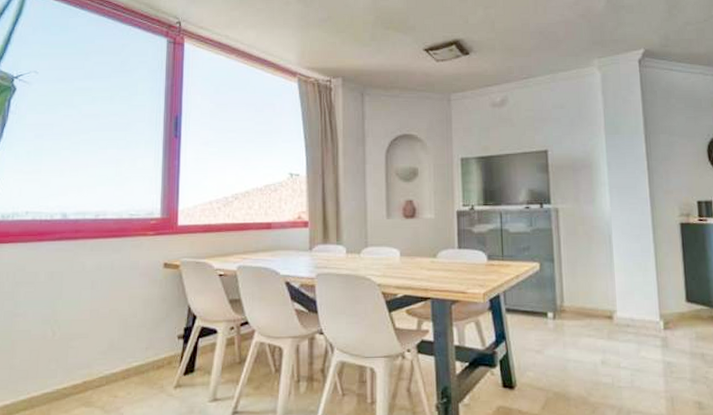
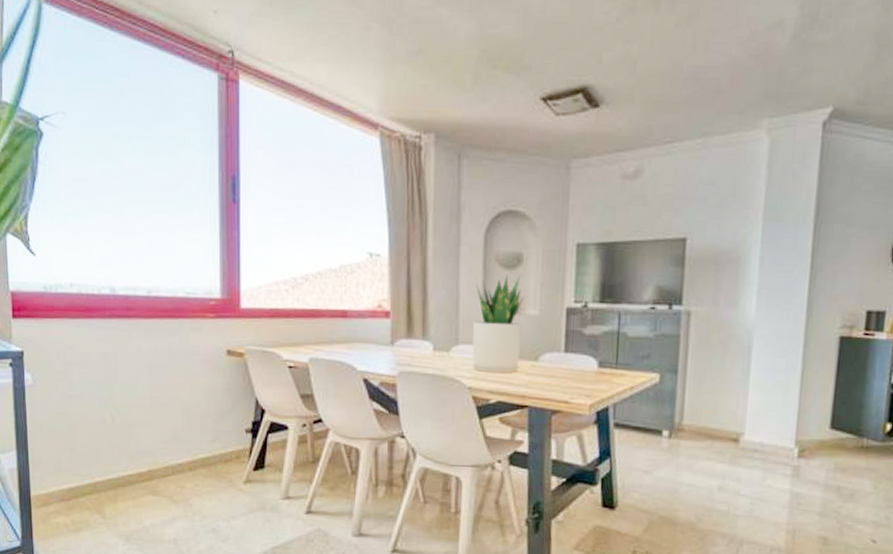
planter: none [379,186,421,271] -> present [472,274,525,374]

